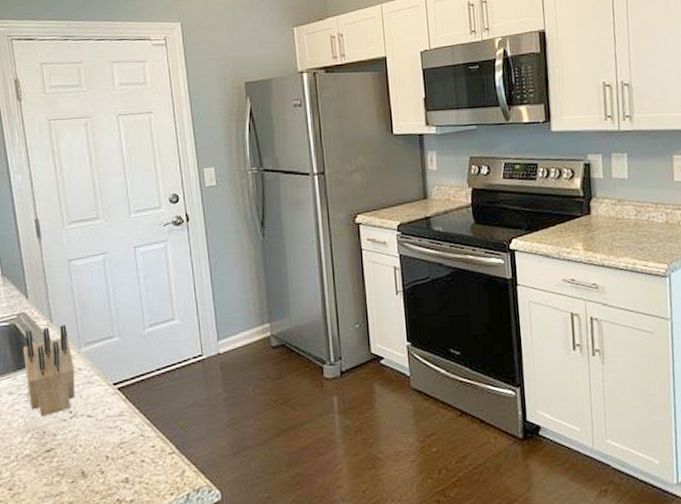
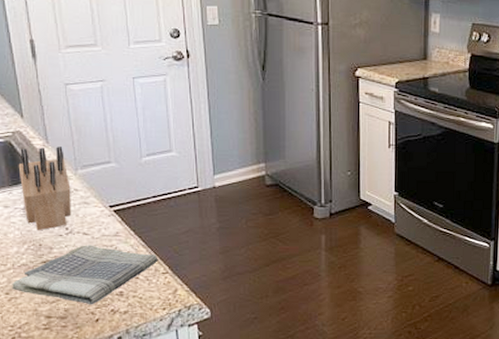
dish towel: none [15,428,164,496] -> present [12,245,158,305]

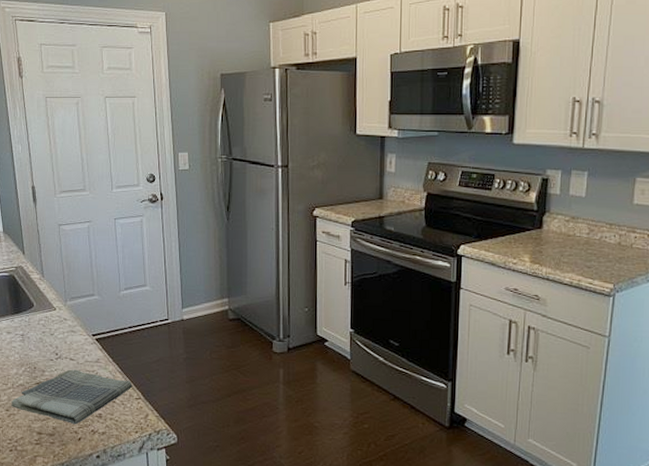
knife block: present [18,147,72,231] -> none [19,280,61,355]

